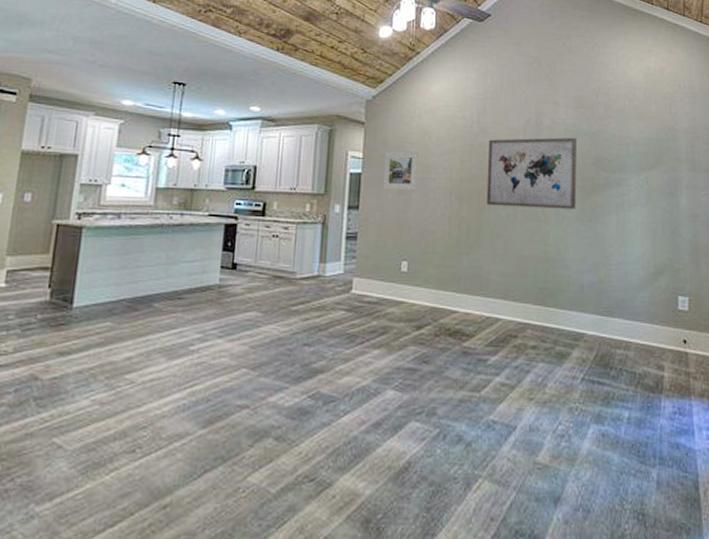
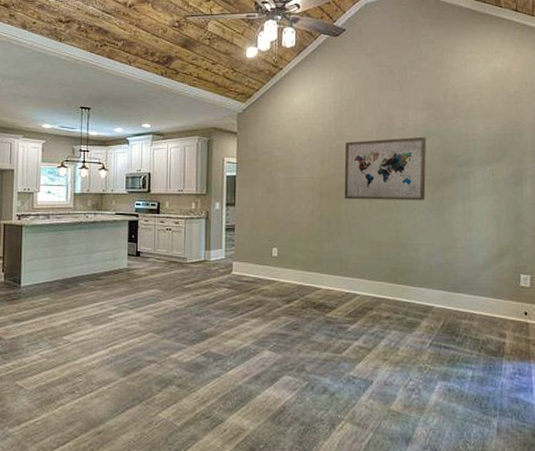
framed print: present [383,150,418,191] -> none [254,154,284,190]

